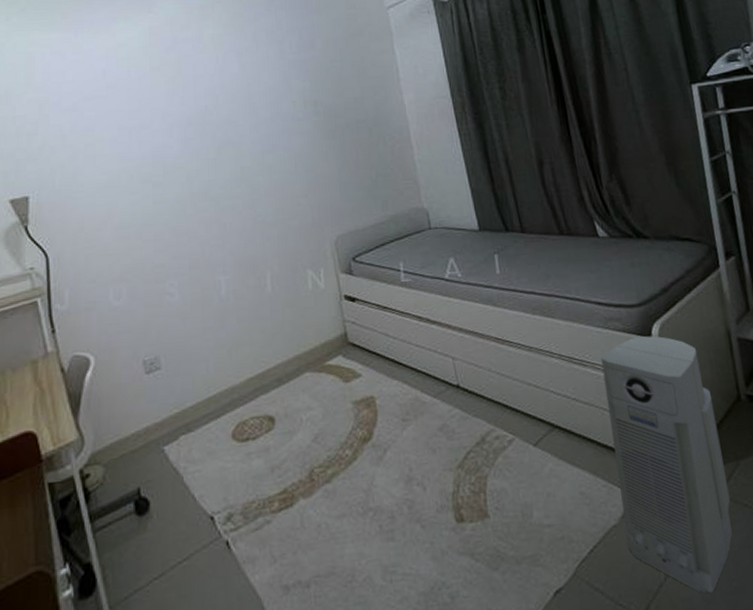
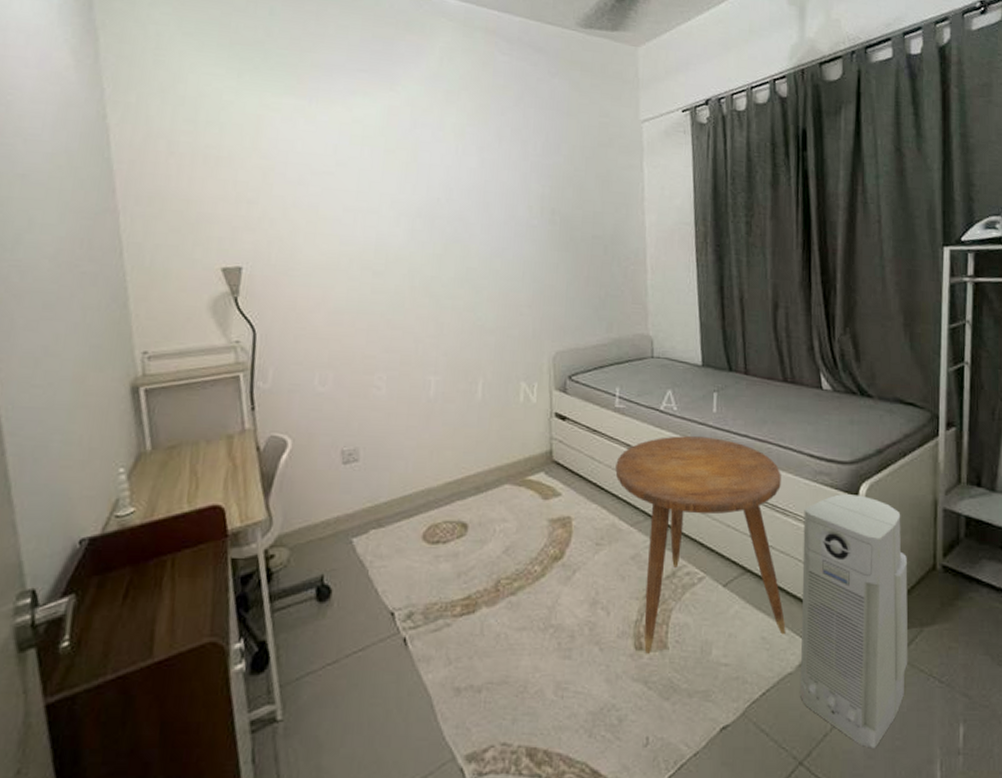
side table: none [410,298,604,525] -> present [615,436,786,654]

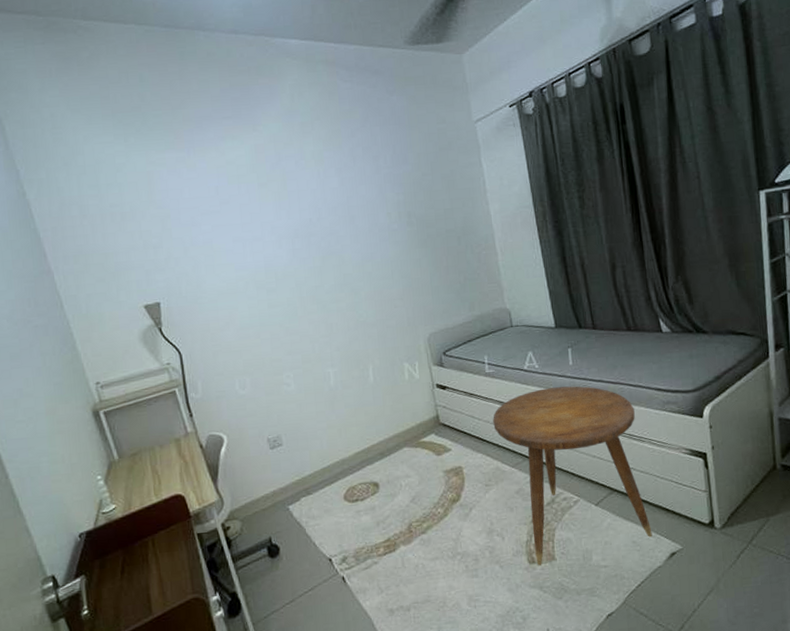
air purifier: present [800,494,908,748] -> none [657,416,759,617]

